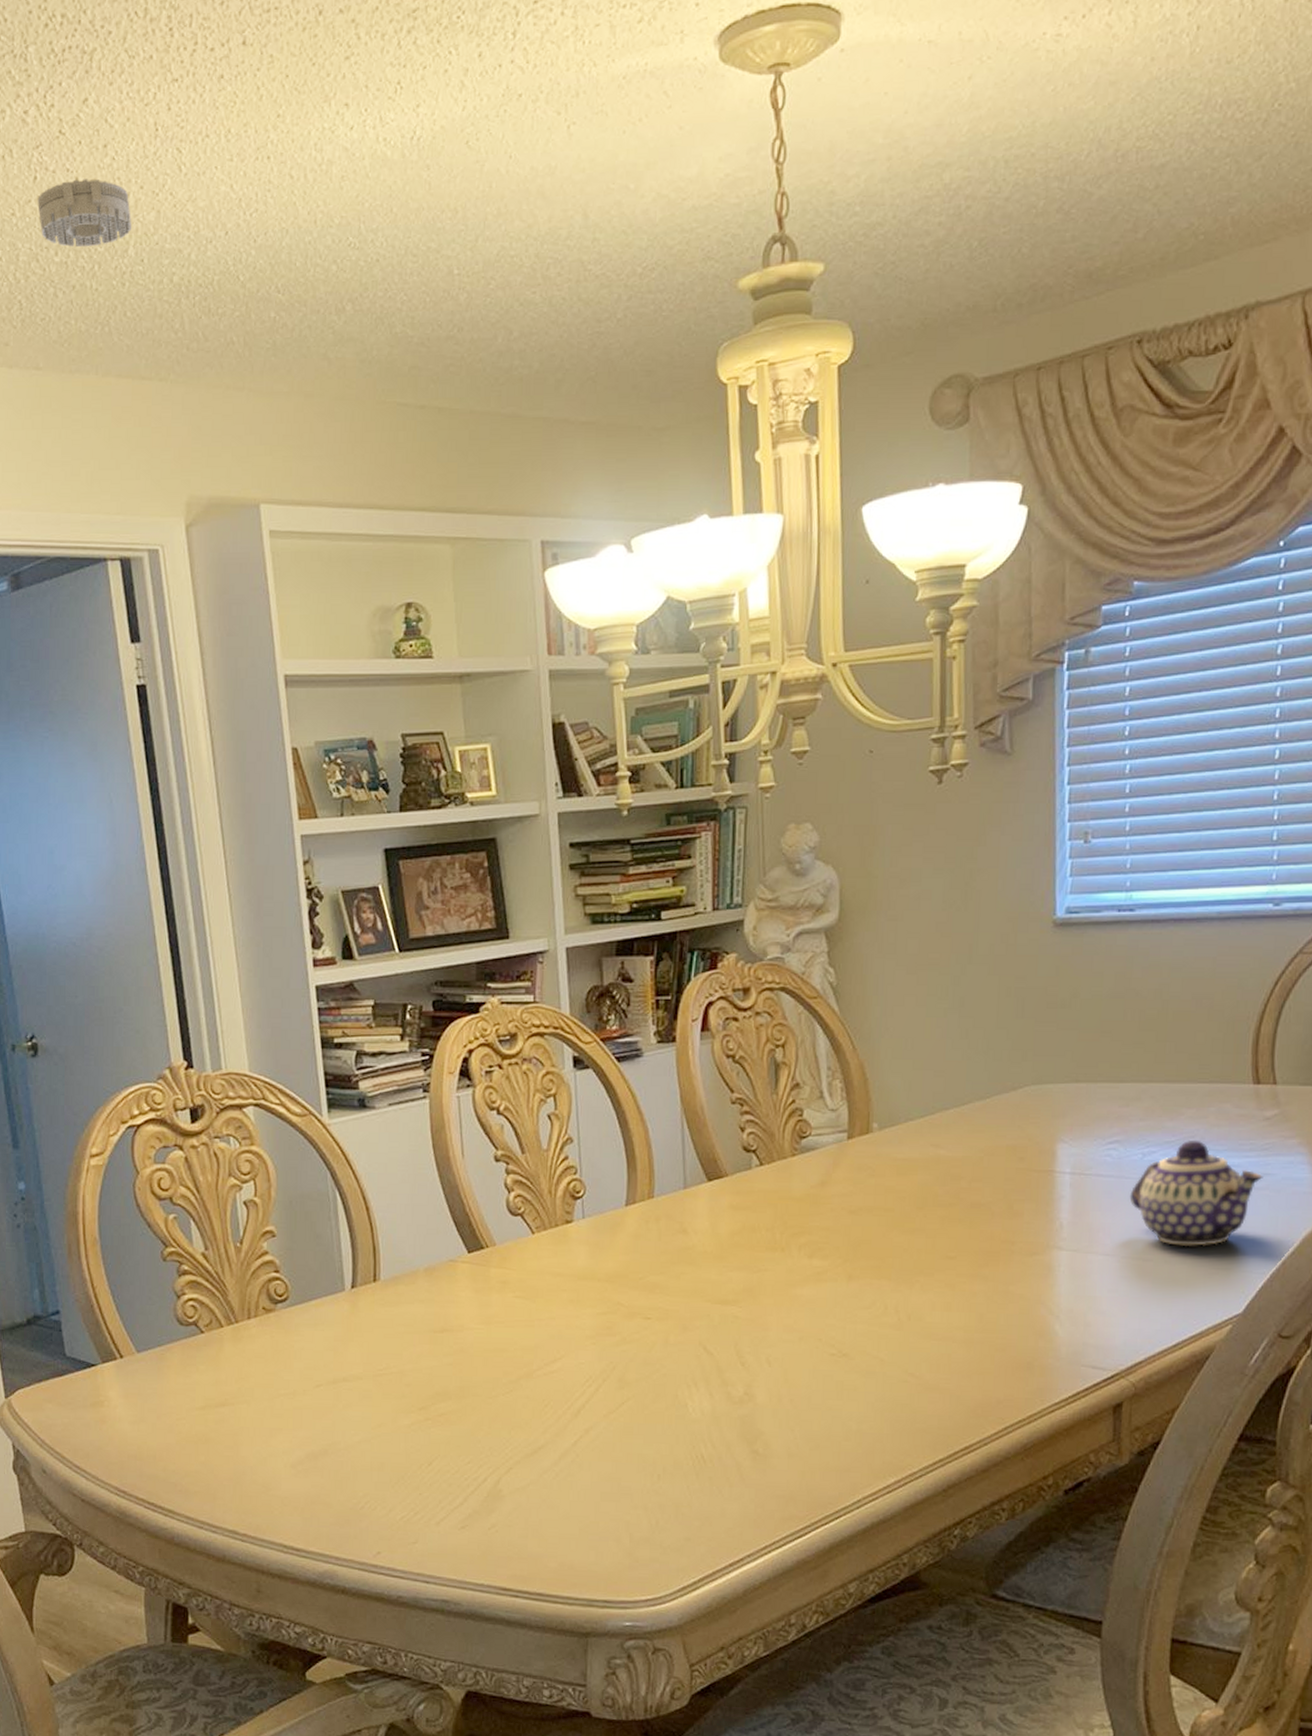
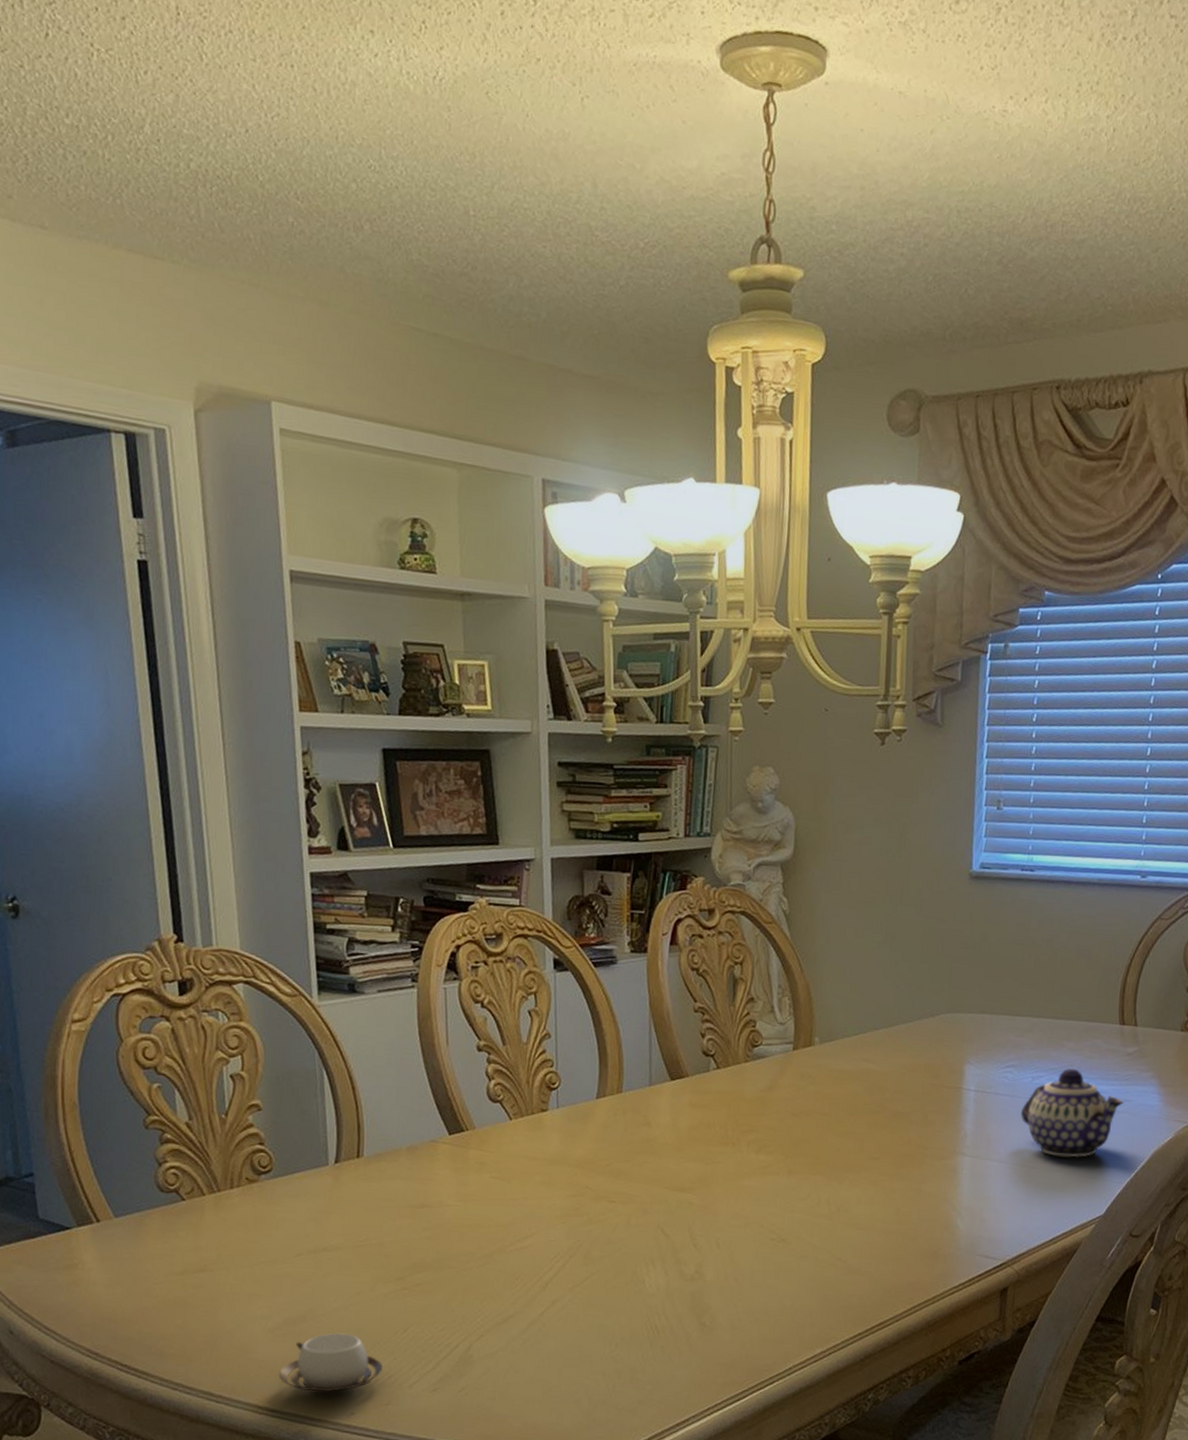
smoke detector: present [37,179,131,247] -> none [48,44,149,117]
cup: none [303,1467,408,1530] -> present [279,1333,383,1392]

